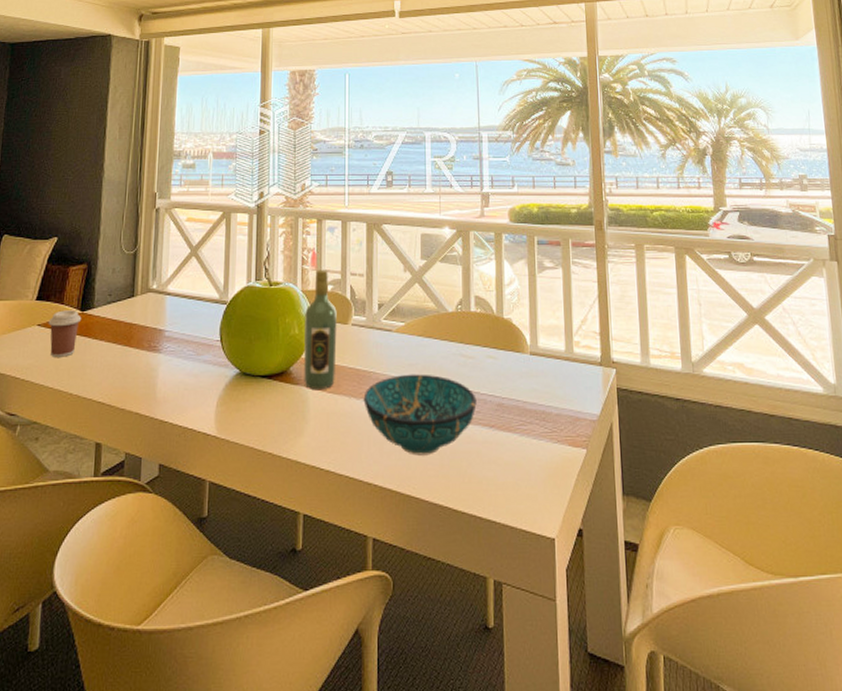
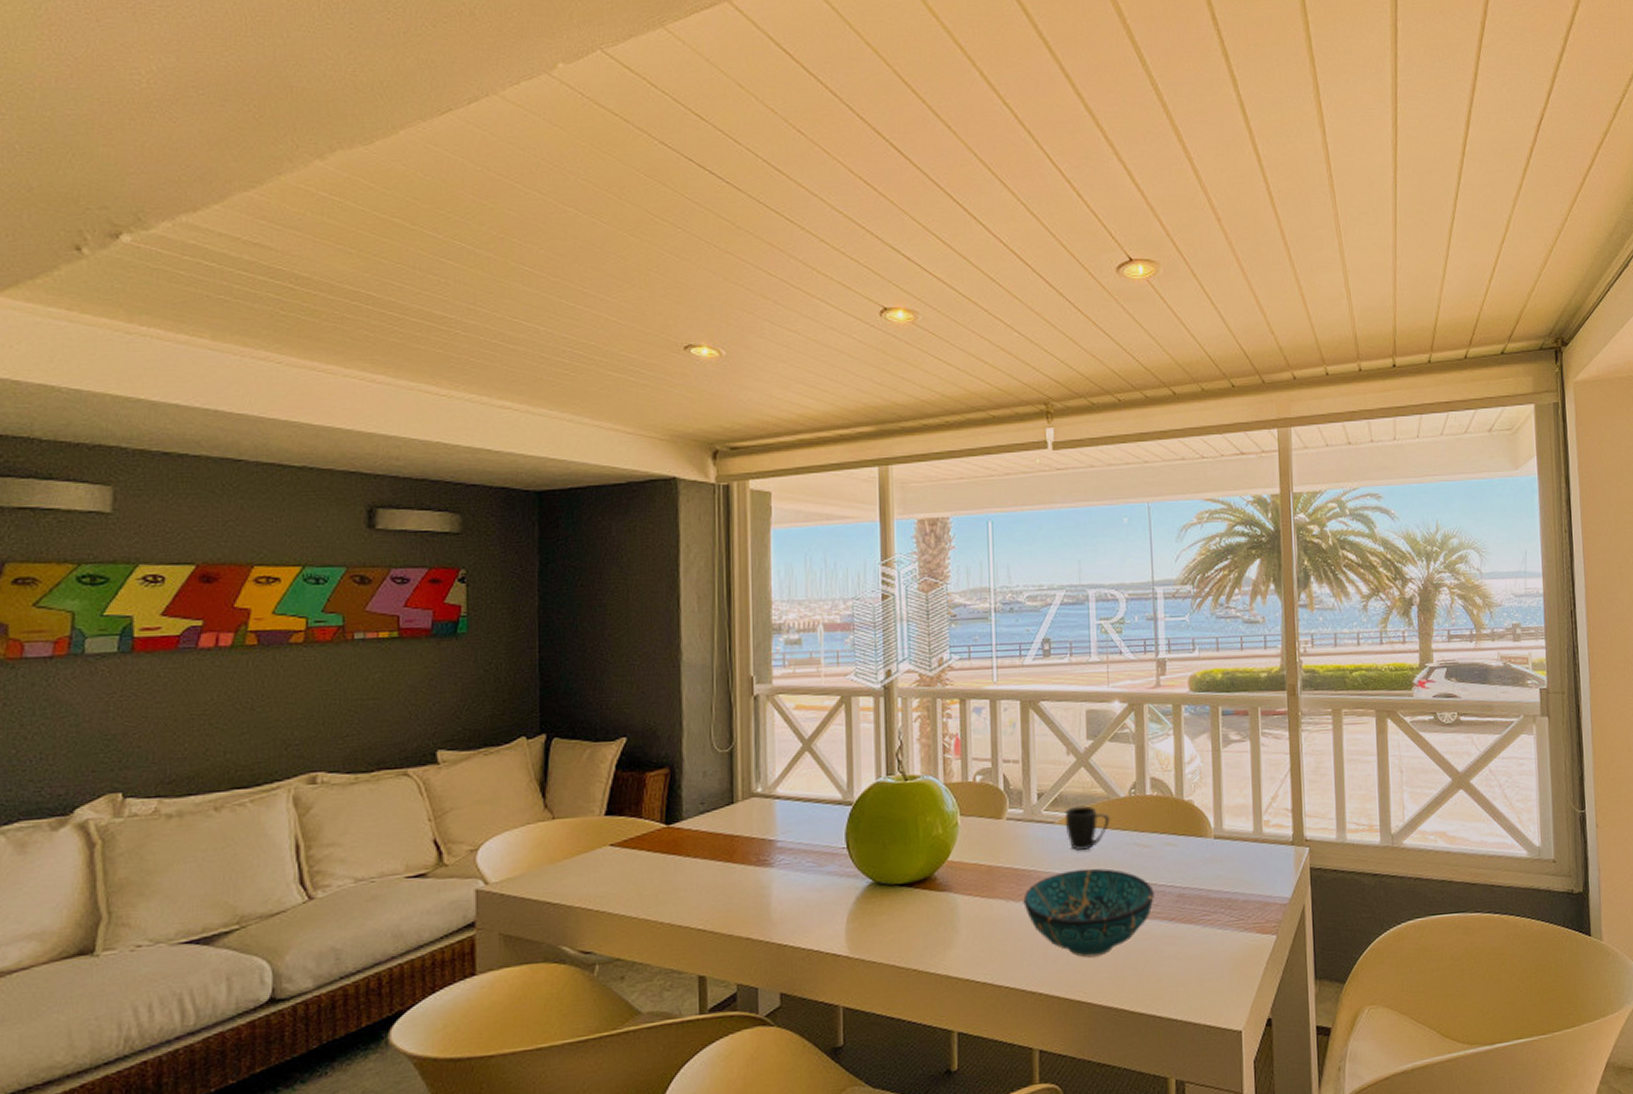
coffee cup: present [48,310,82,357] -> none [623,824,668,882]
wine bottle: present [304,269,337,389] -> none [949,757,990,895]
mug: none [400,317,440,357] -> present [1064,805,1111,850]

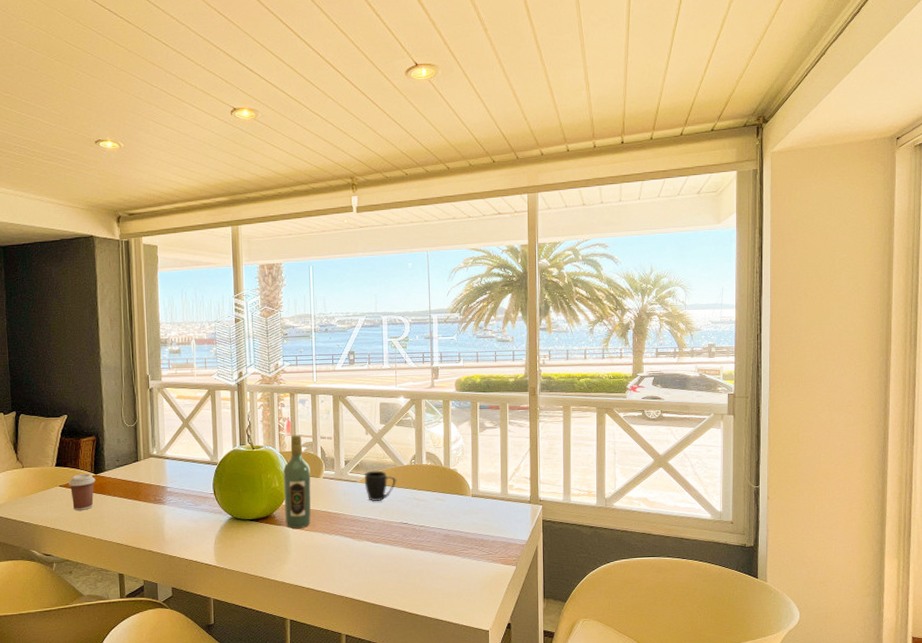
coffee cup: none [623,824,668,882] -> present [68,473,96,510]
wine bottle: none [949,757,990,895] -> present [283,434,311,528]
decorative bowl: present [1023,868,1154,958] -> none [335,514,428,575]

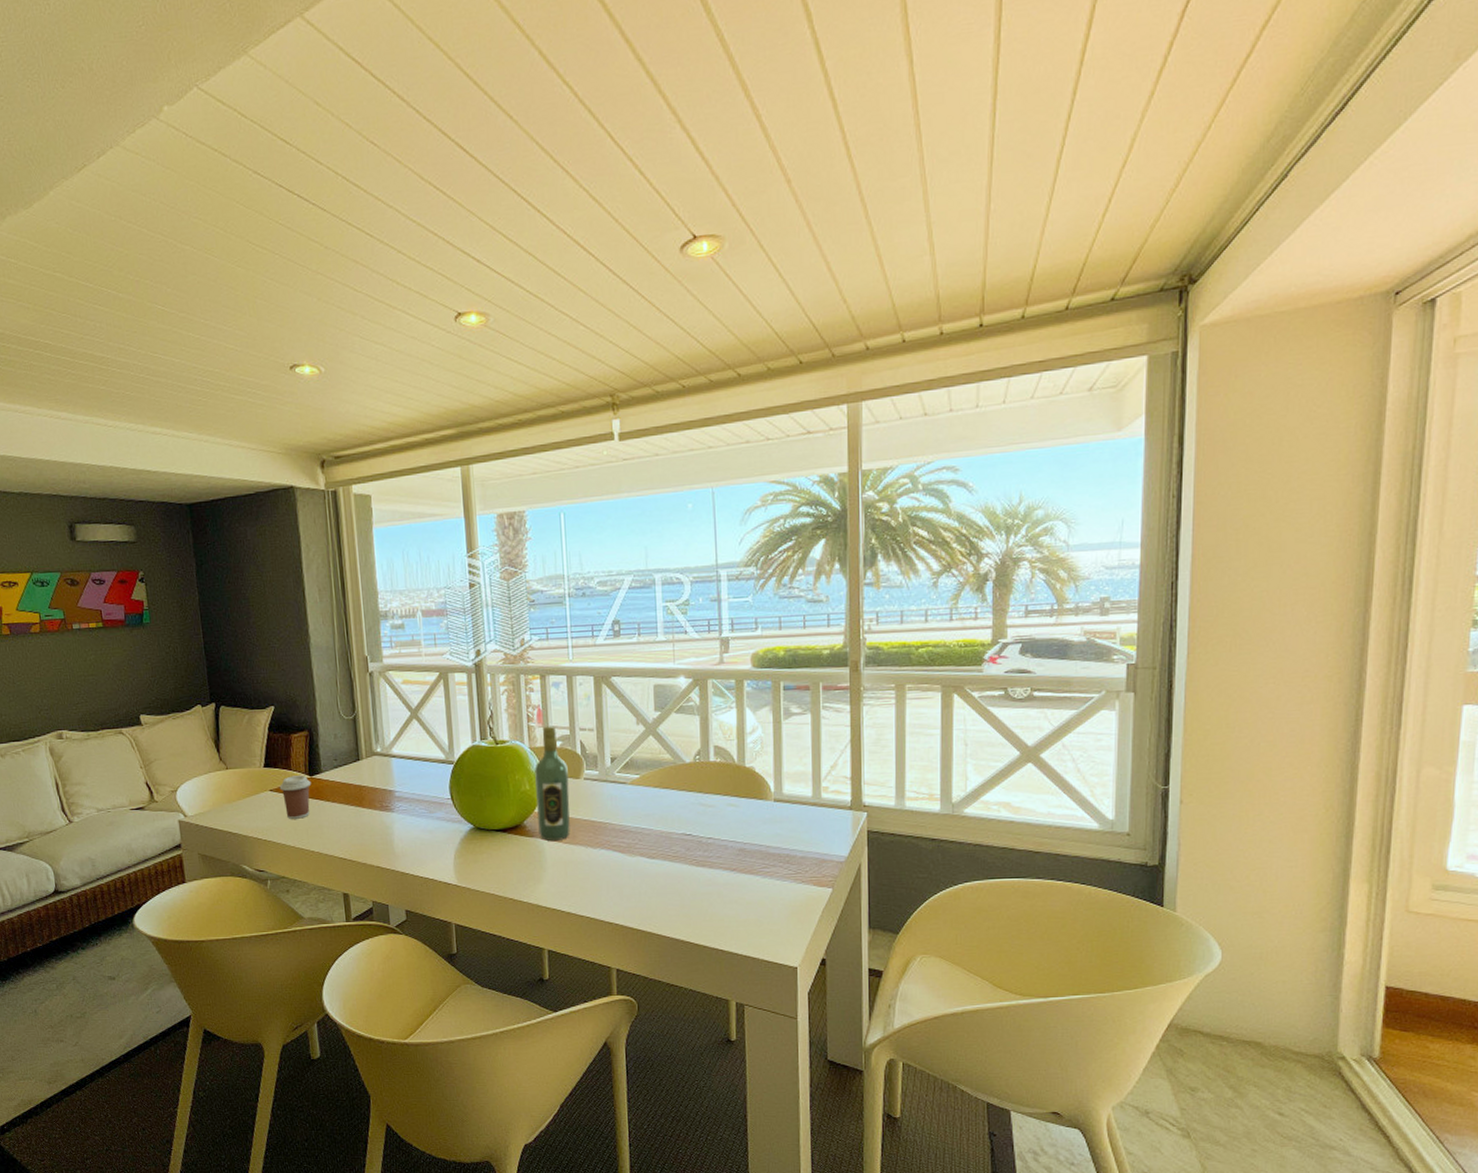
mug: present [364,470,397,501] -> none [635,769,678,807]

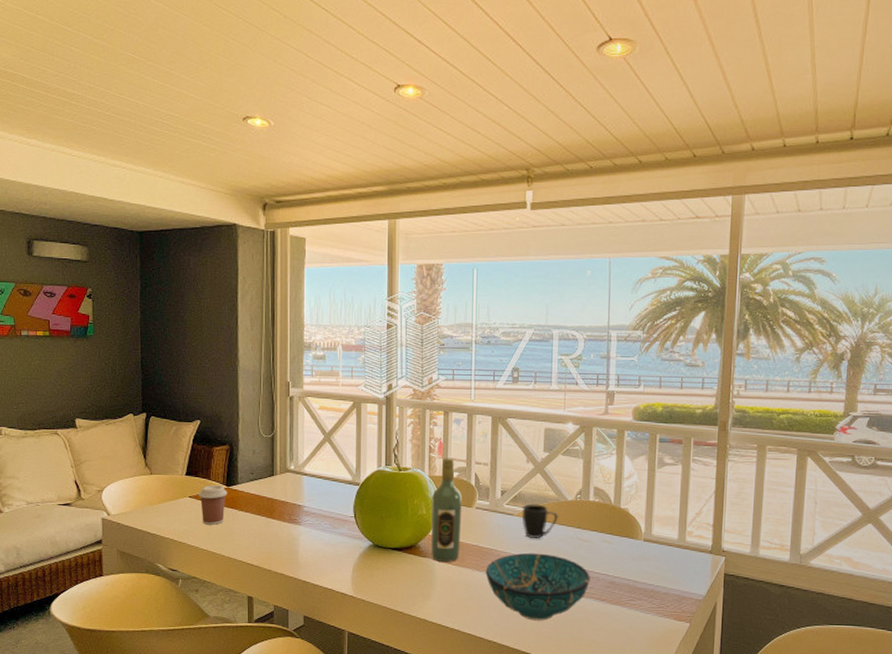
decorative bowl: none [600,823,717,898] -> present [485,552,590,621]
mug: none [635,769,678,807] -> present [522,503,559,538]

